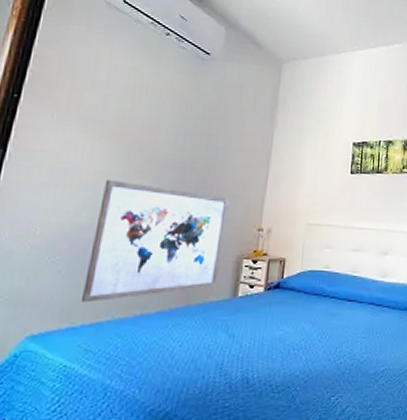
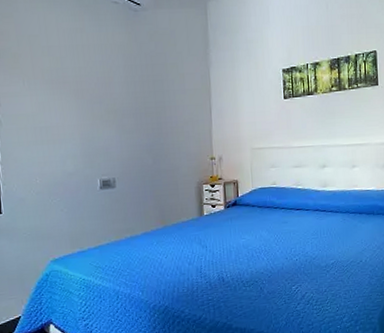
wall art: present [82,180,229,302] -> none [79,131,186,232]

